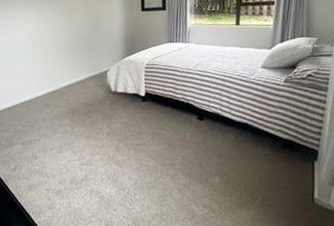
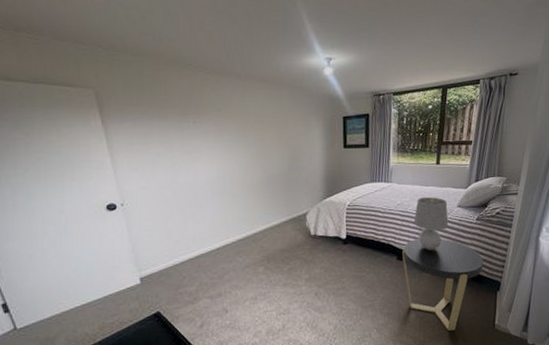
side table: none [203,99,296,199] -> present [402,238,484,331]
table lamp: none [214,57,253,112] -> present [414,197,449,251]

